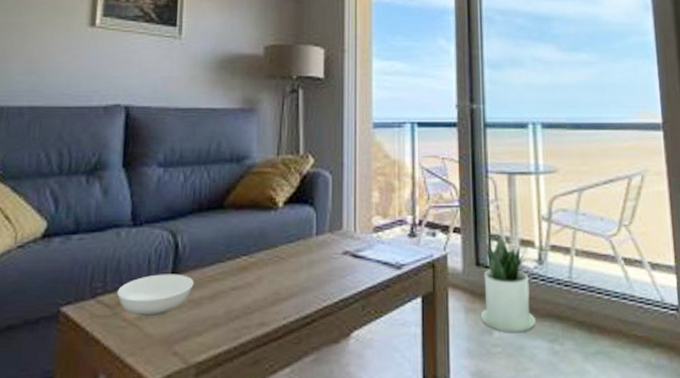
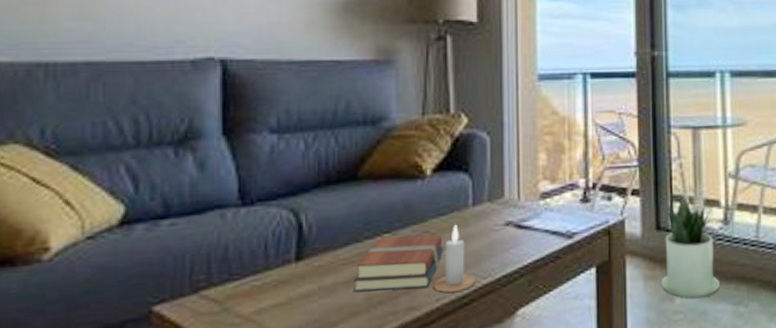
bowl: present [117,274,194,317] -> none [226,258,324,311]
books: none [215,258,291,306] -> present [353,234,444,292]
candle: none [281,251,318,313] -> present [433,224,477,293]

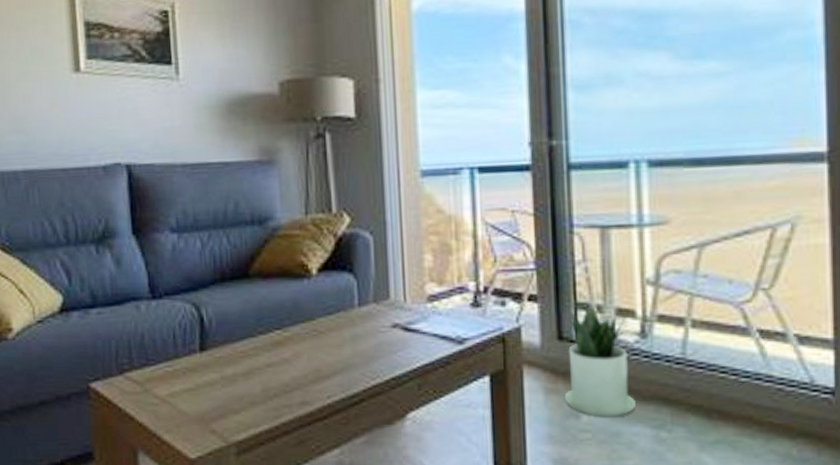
books: present [353,234,444,292] -> none [250,332,333,384]
candle: present [433,224,477,293] -> none [323,324,366,391]

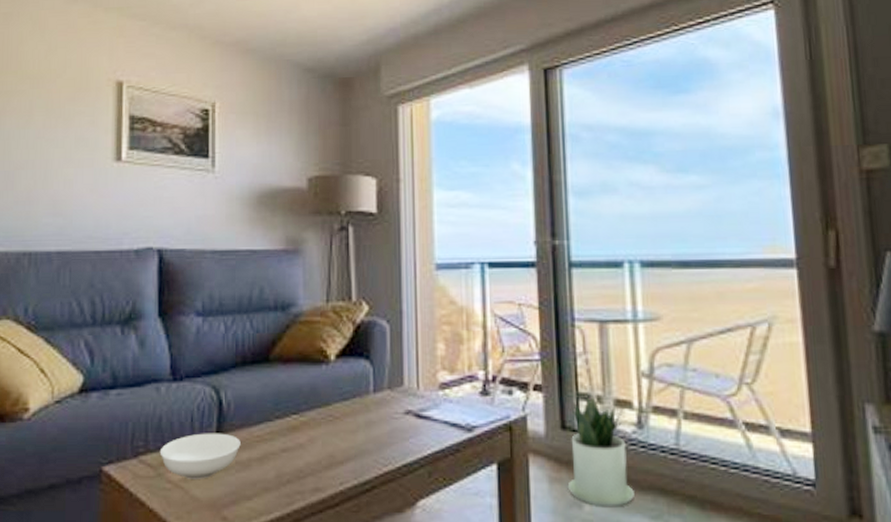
bowl: none [144,349,225,394] -> present [159,433,241,479]

